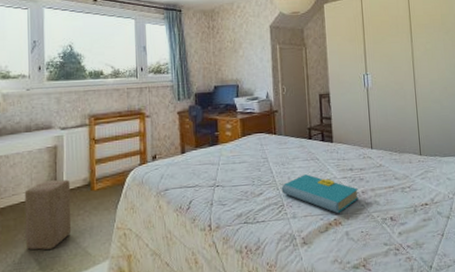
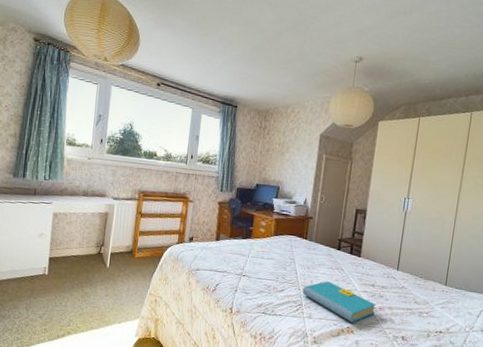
stool: present [24,179,72,250] -> none [72,241,116,300]

